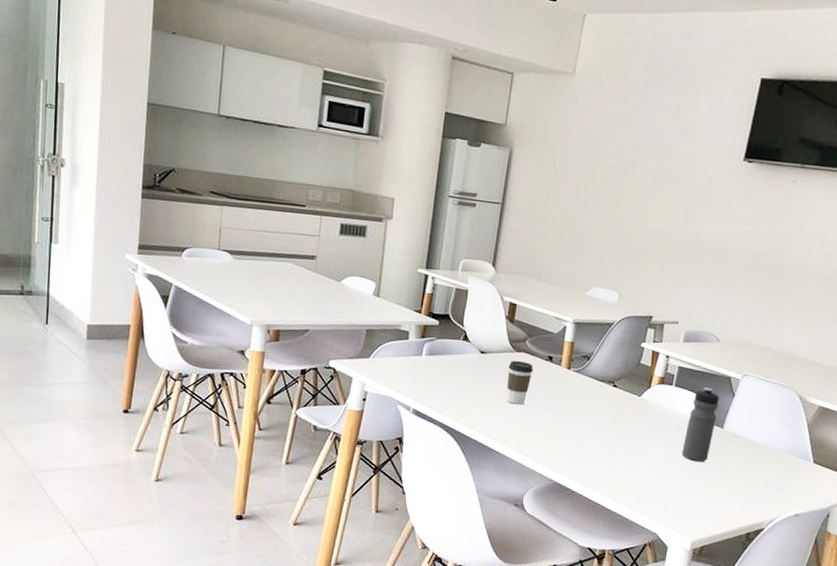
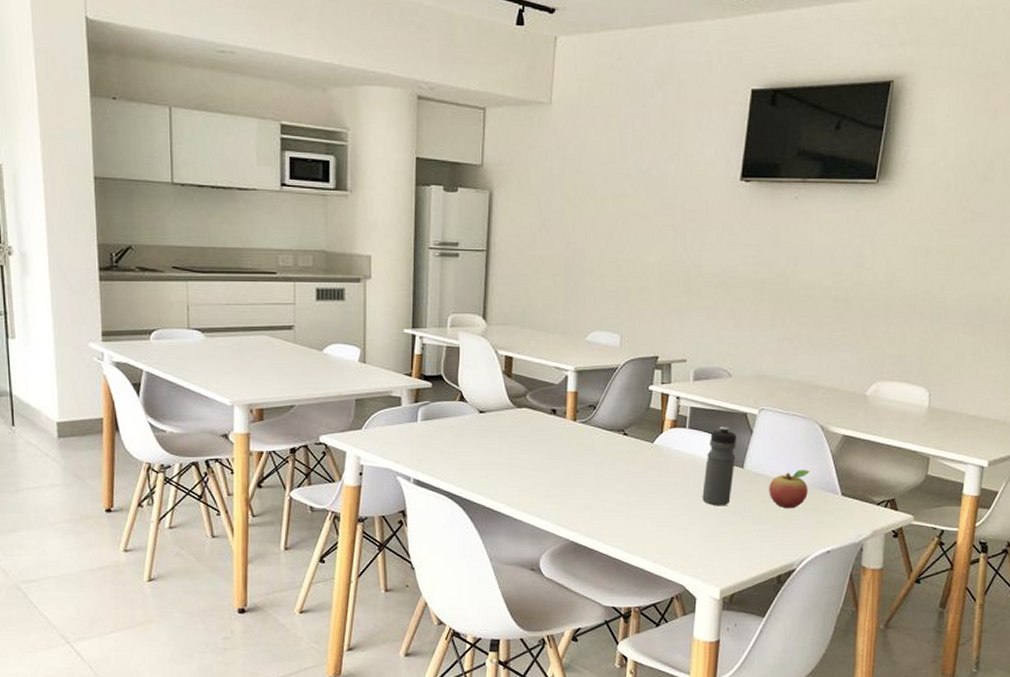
coffee cup: present [506,360,534,405] -> none [510,417,537,464]
fruit: none [745,435,785,471] -> present [769,470,810,509]

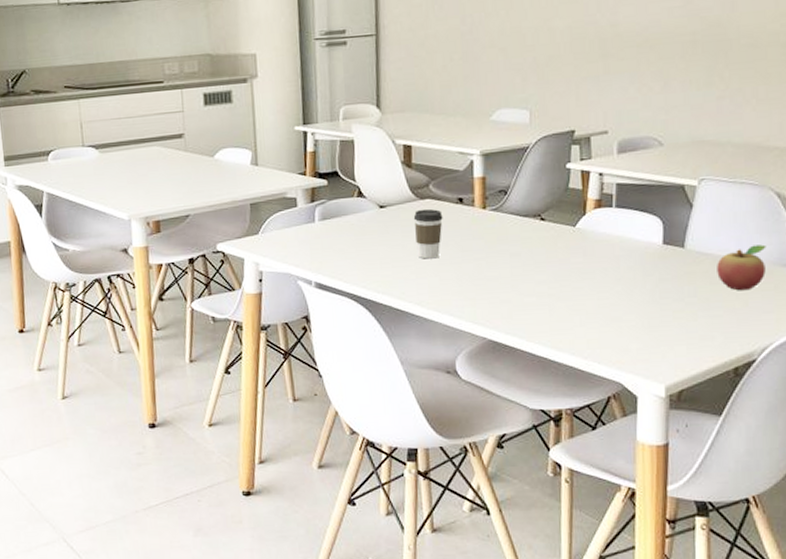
coffee cup: none [510,417,537,464] -> present [413,209,443,259]
water bottle: present [702,426,737,506] -> none [636,201,674,292]

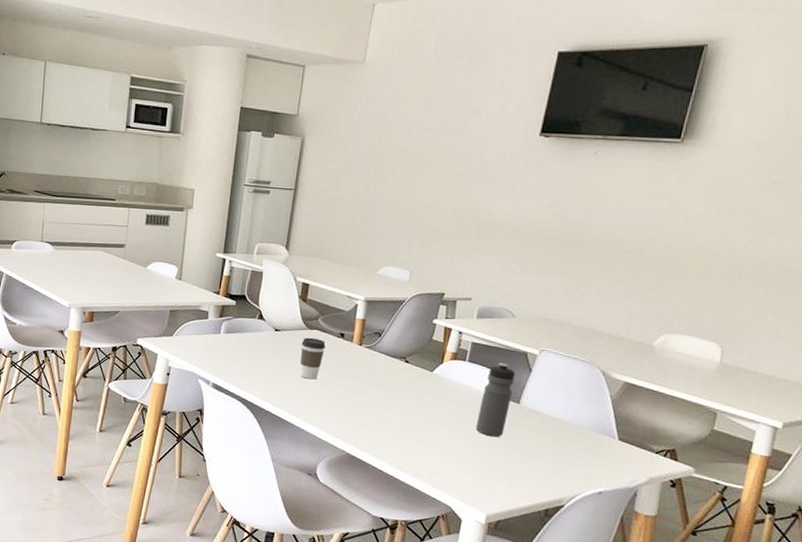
water bottle: none [636,201,674,292] -> present [476,362,515,437]
fruit: present [717,244,766,291] -> none [543,411,587,448]

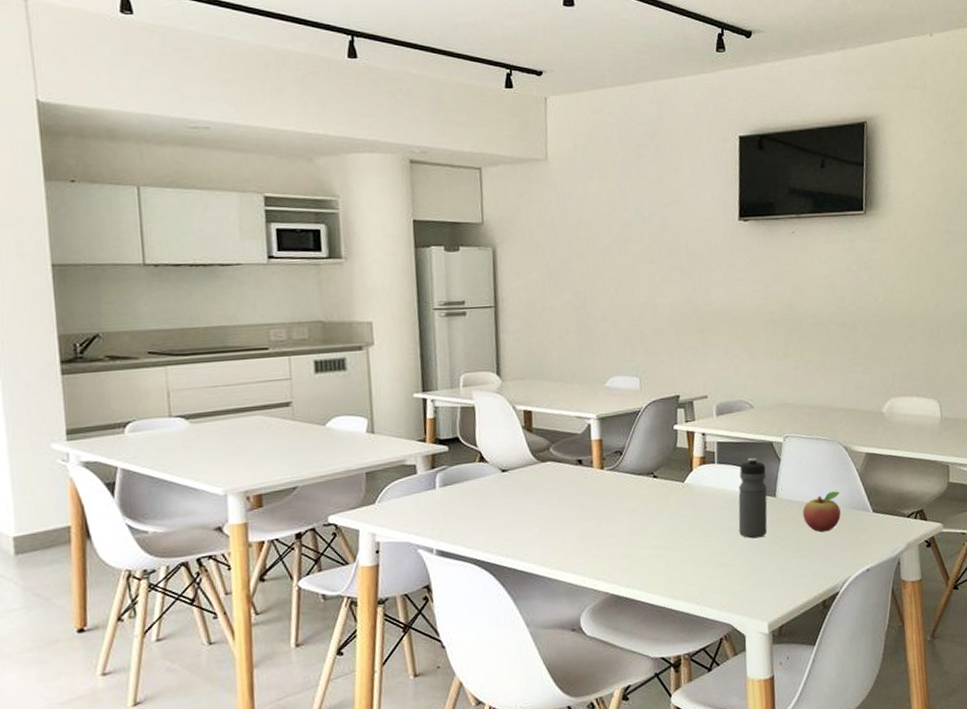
coffee cup: present [299,337,326,380] -> none [535,471,564,520]
fruit: none [543,411,587,448] -> present [803,491,841,532]

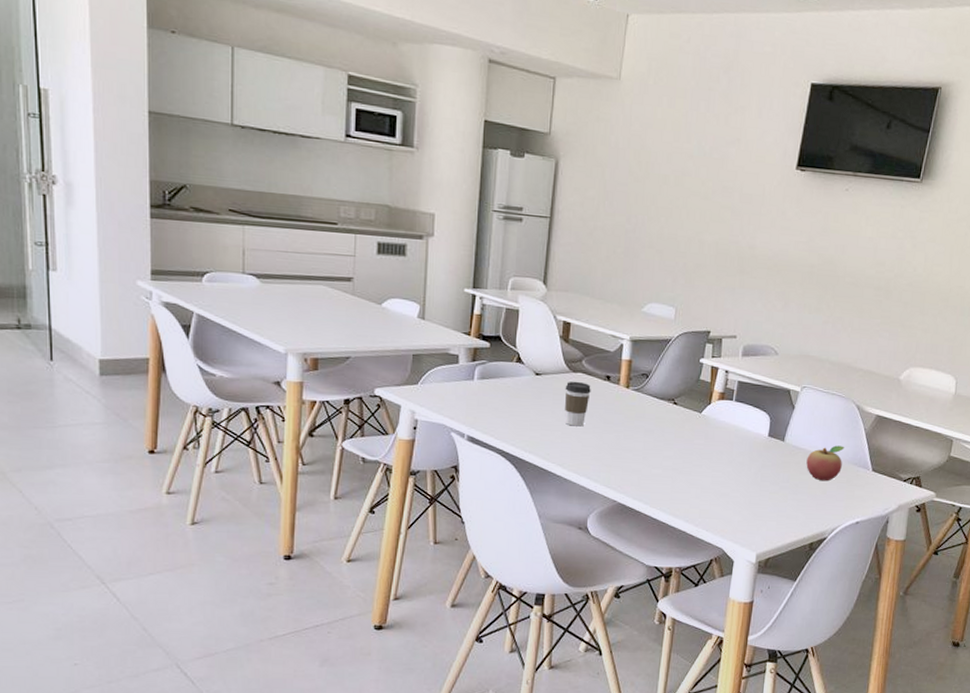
coffee cup: none [535,471,564,520] -> present [564,381,591,427]
water bottle: present [738,457,768,538] -> none [744,400,779,476]

